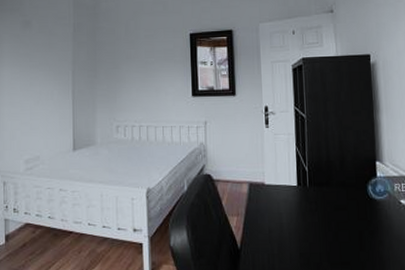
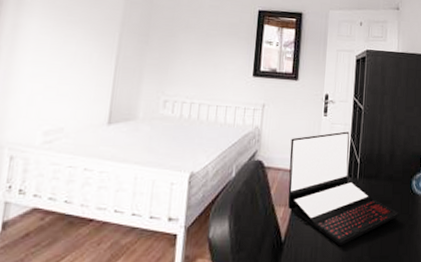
laptop: none [235,141,357,252] -> present [287,131,399,245]

